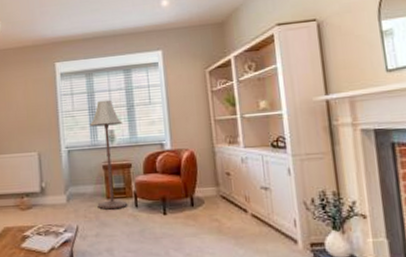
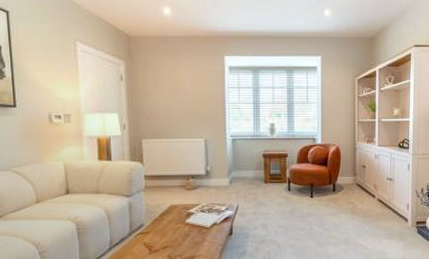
floor lamp: present [90,100,128,210] -> none [254,96,283,192]

